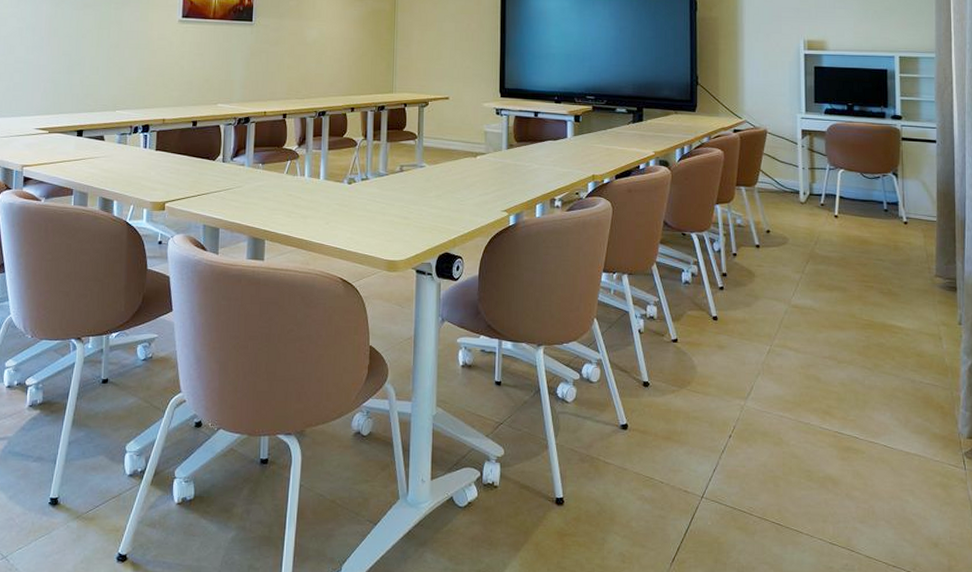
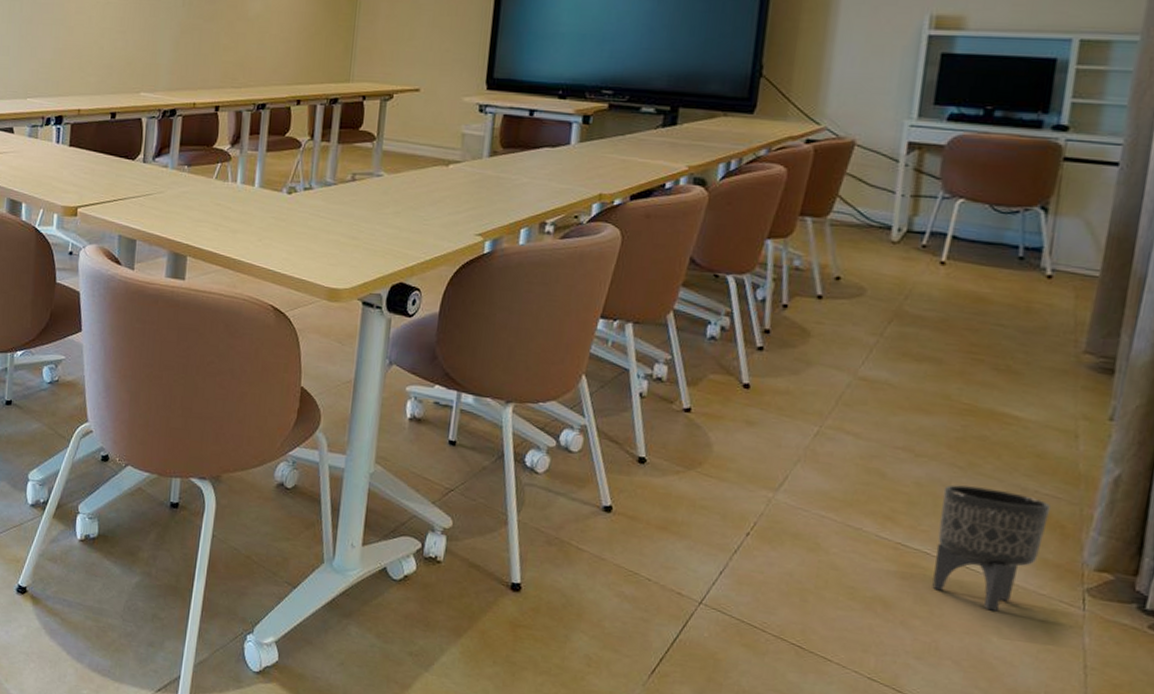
planter: none [861,382,932,478] -> present [932,484,1050,612]

